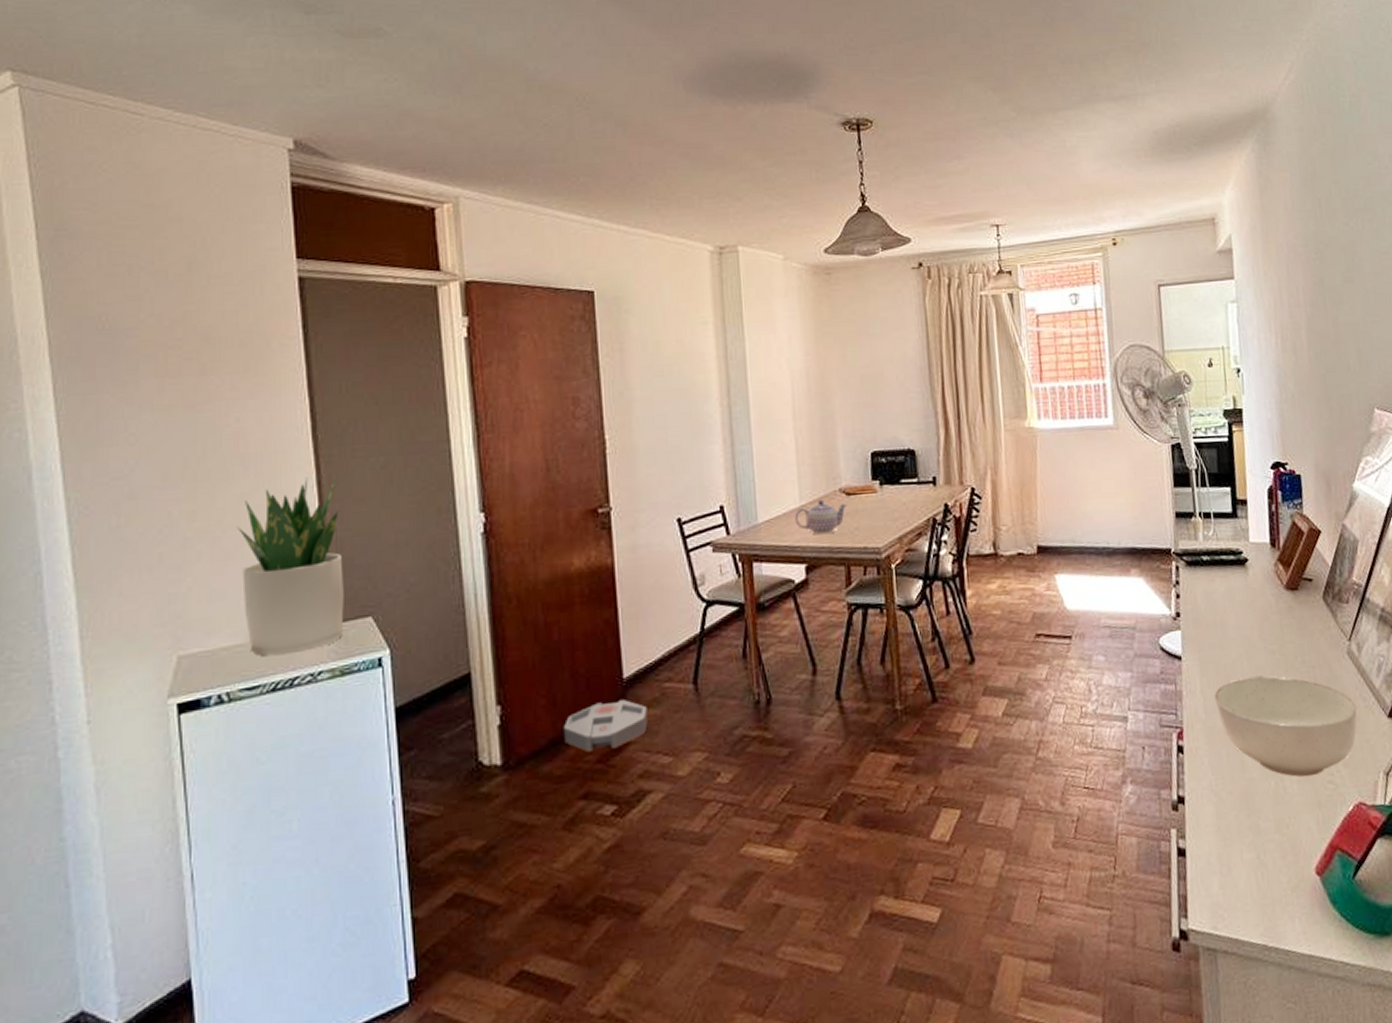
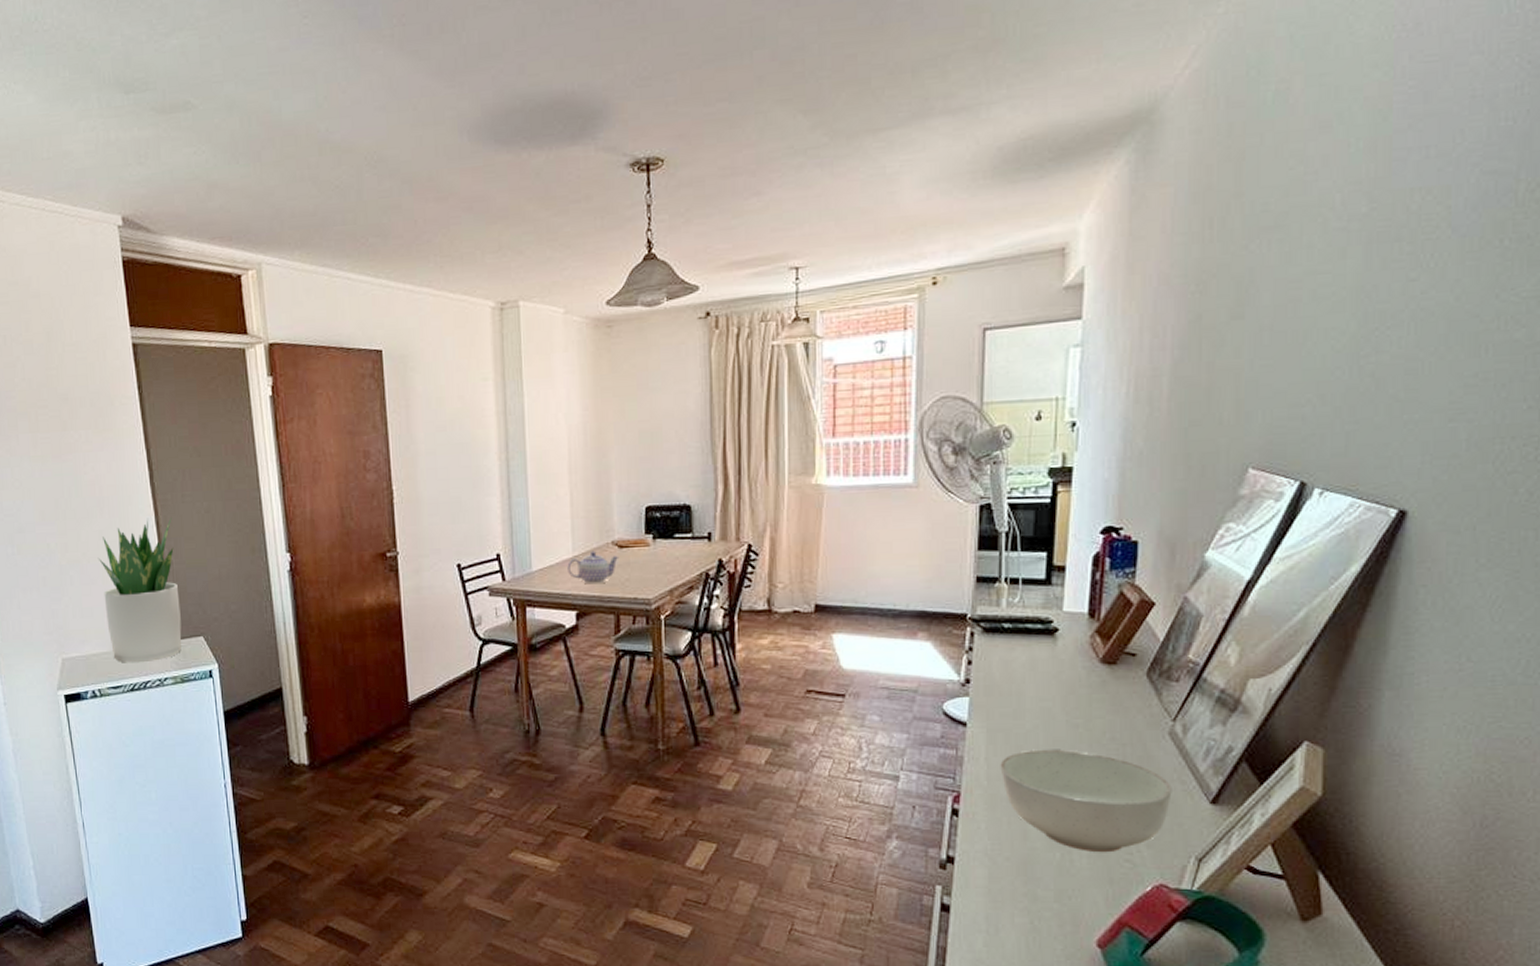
robot vacuum: present [563,700,648,751] -> none [358,720,430,760]

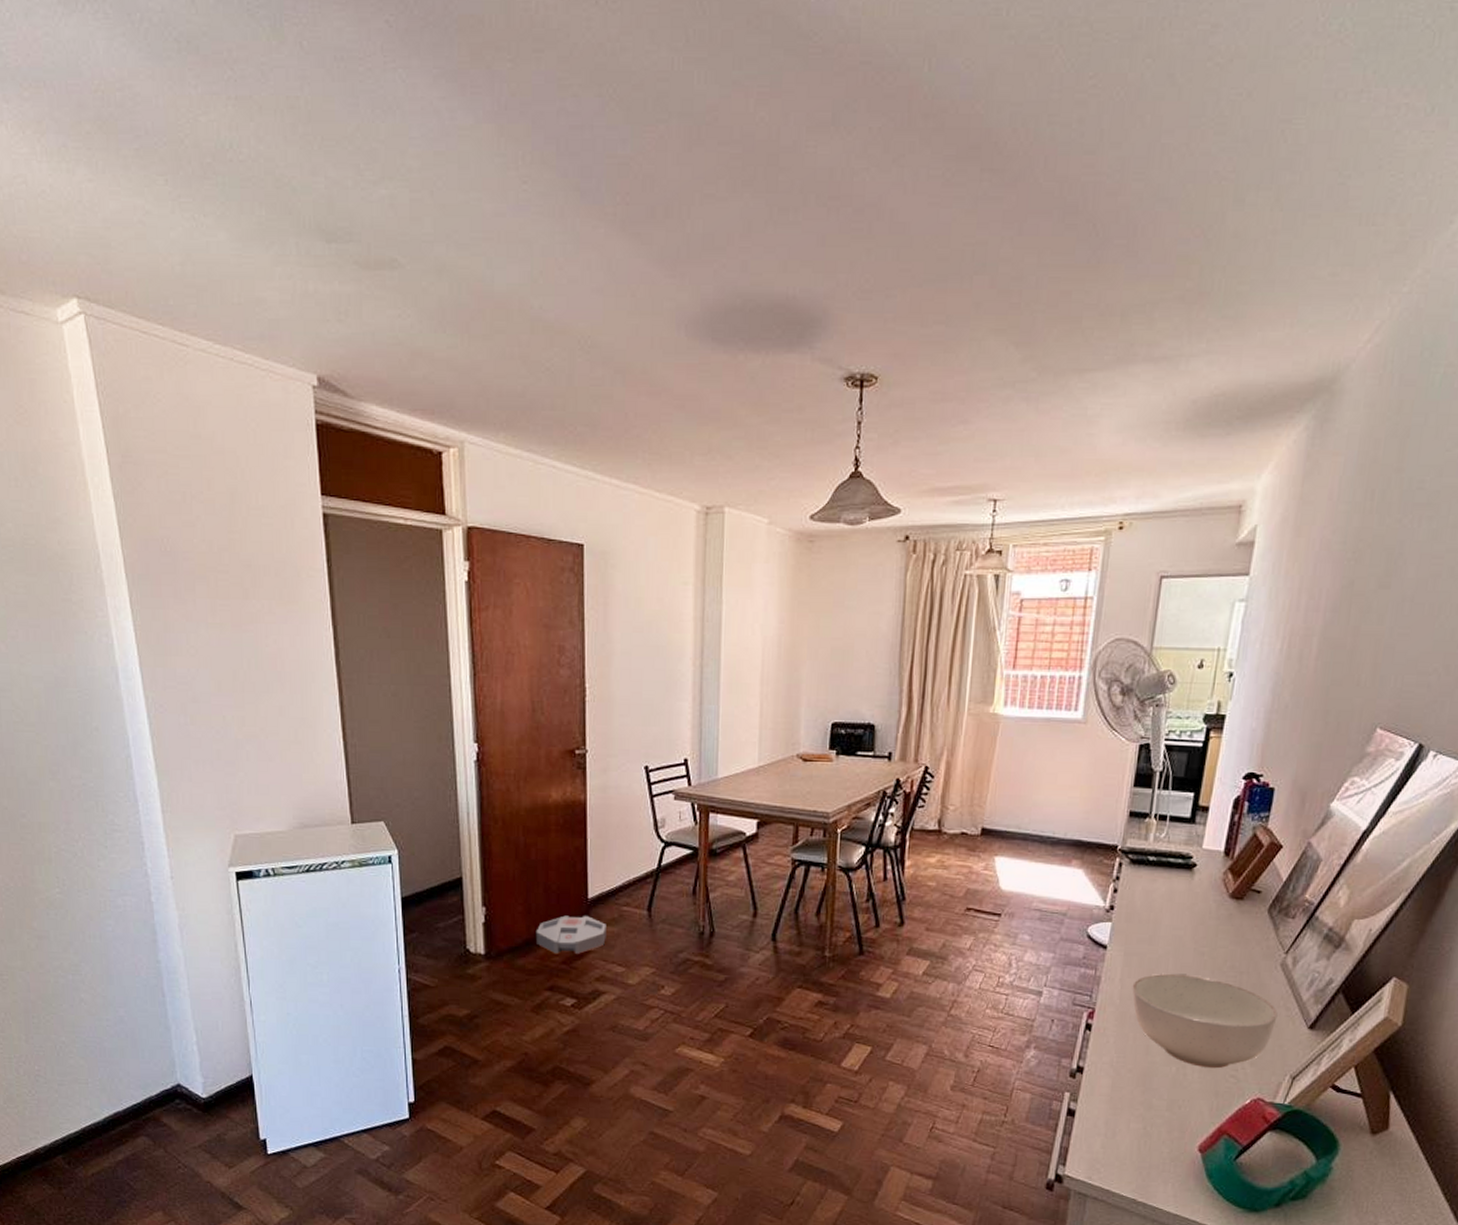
planter: present [97,518,182,663] -> none [276,697,362,844]
robot vacuum: none [358,720,430,760] -> present [535,915,606,954]
teapot: present [567,551,619,585] -> none [752,762,803,795]

